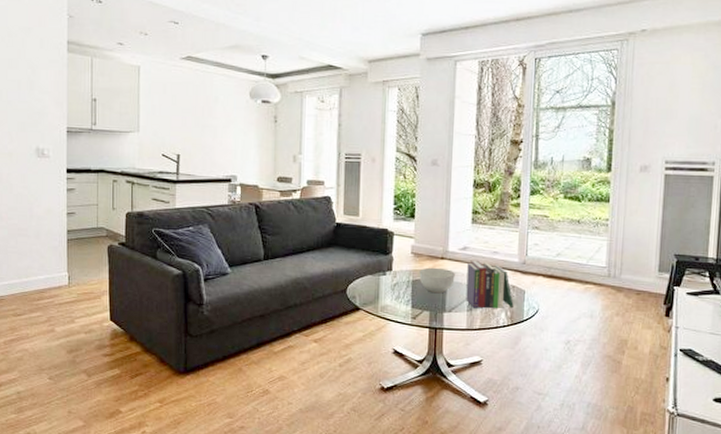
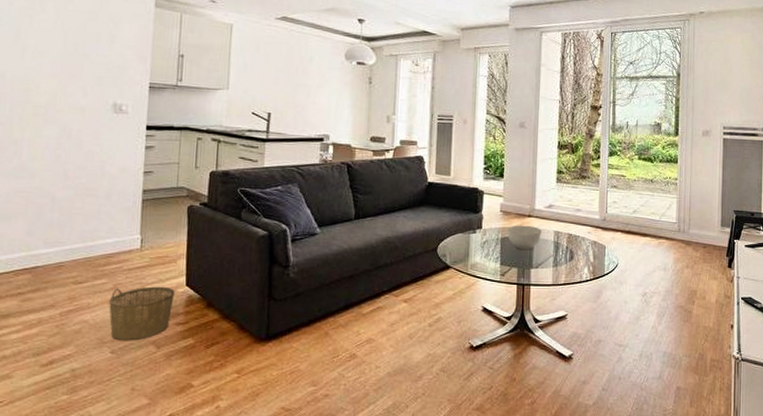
basket: none [45,320,101,369] -> present [109,286,175,341]
books: present [466,260,514,309] -> none [551,217,596,264]

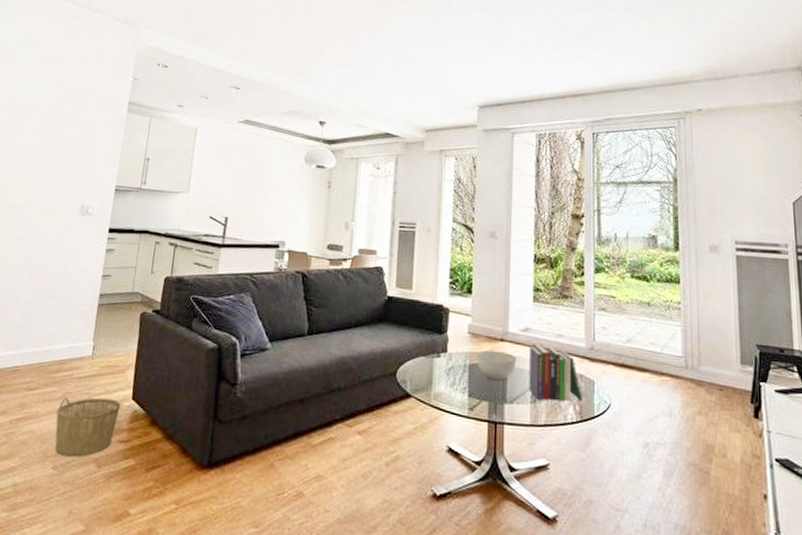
books: none [551,217,596,264] -> present [529,343,582,402]

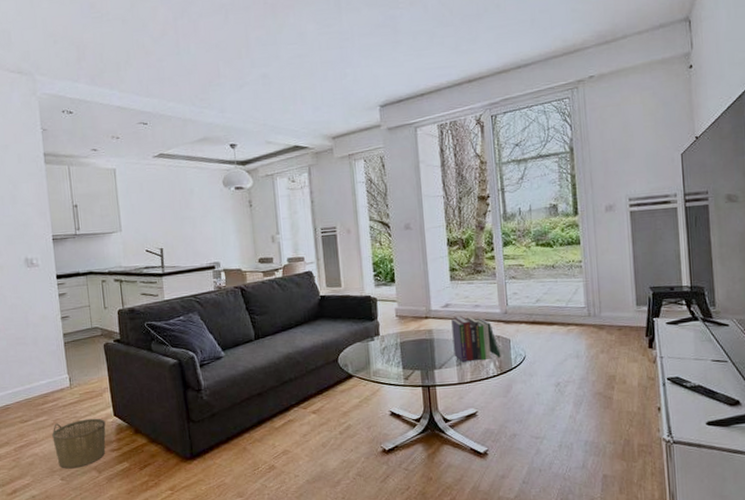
bowl: present [476,350,516,381] -> none [406,327,441,353]

